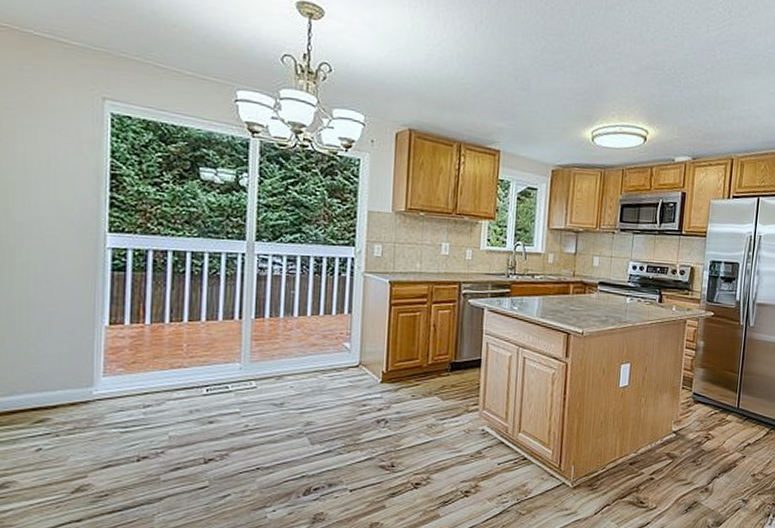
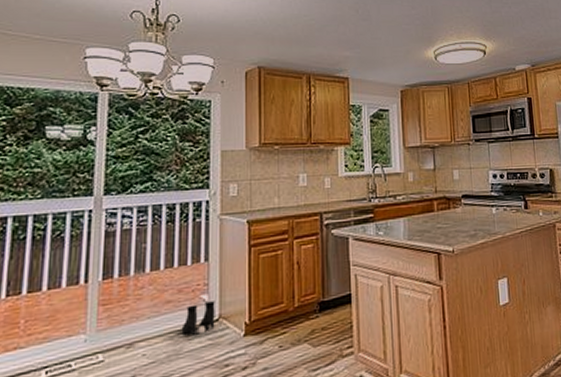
boots: none [325,349,356,376] -> present [181,301,215,335]

